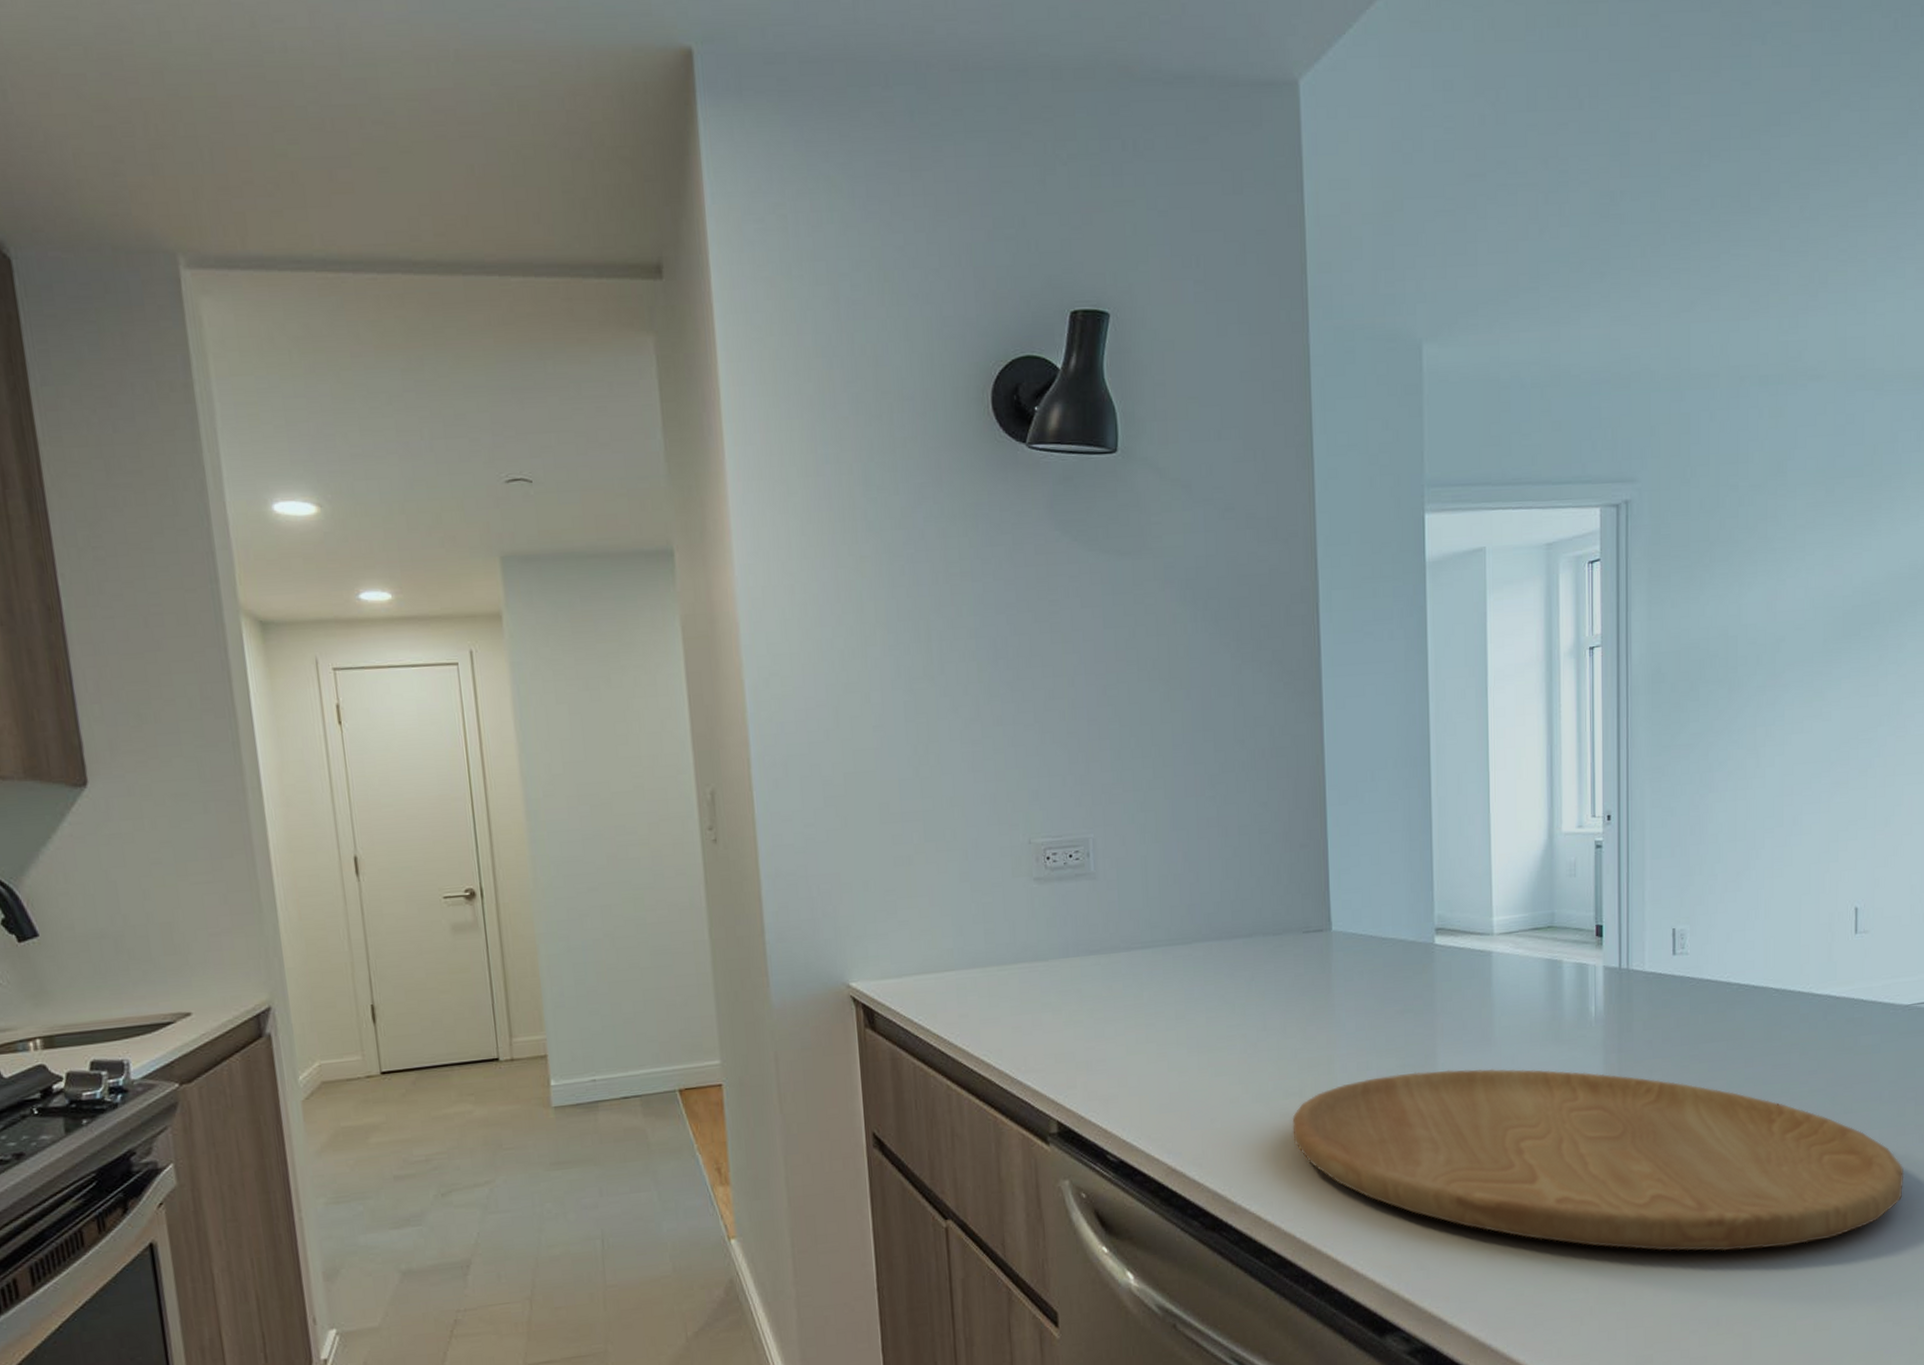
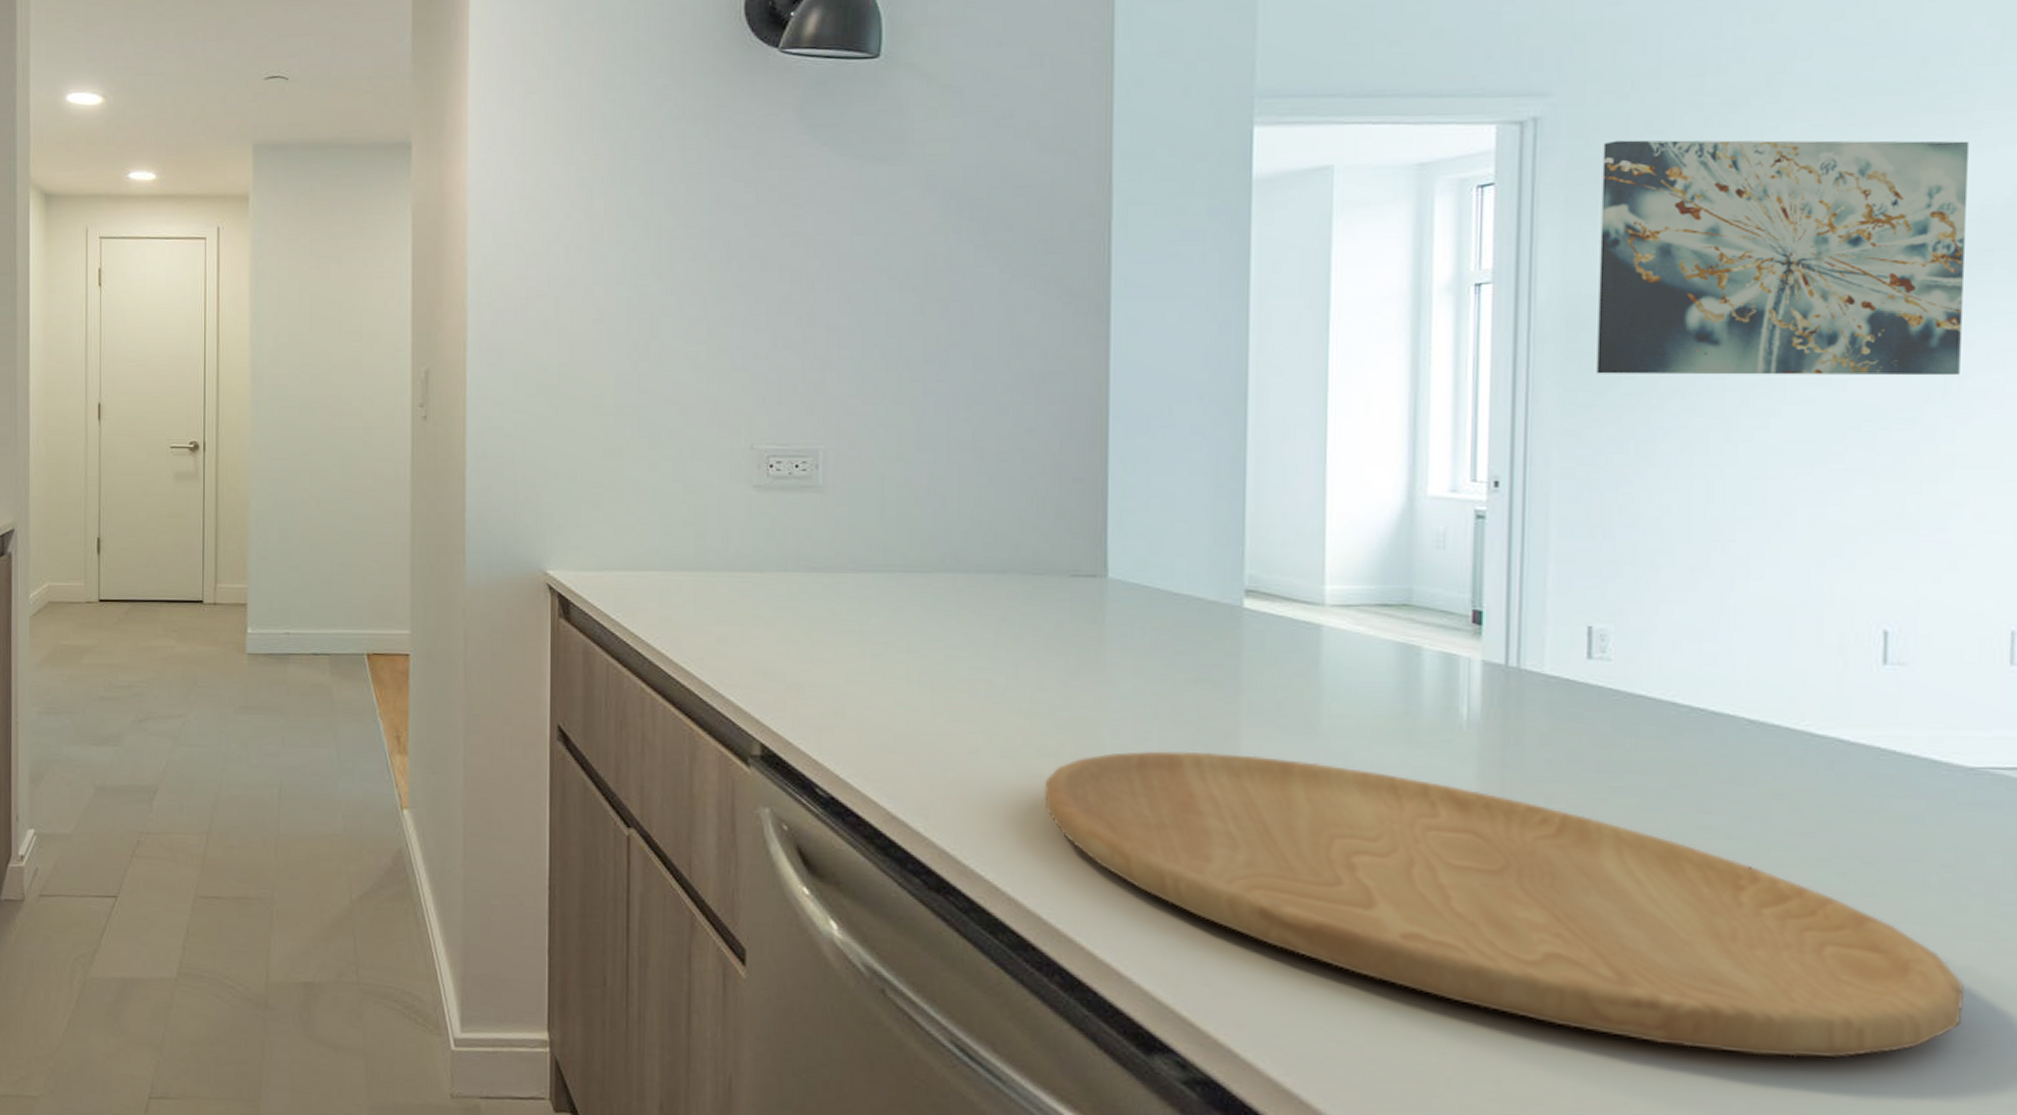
wall art: none [1673,513,1903,719] -> present [1596,140,1970,376]

